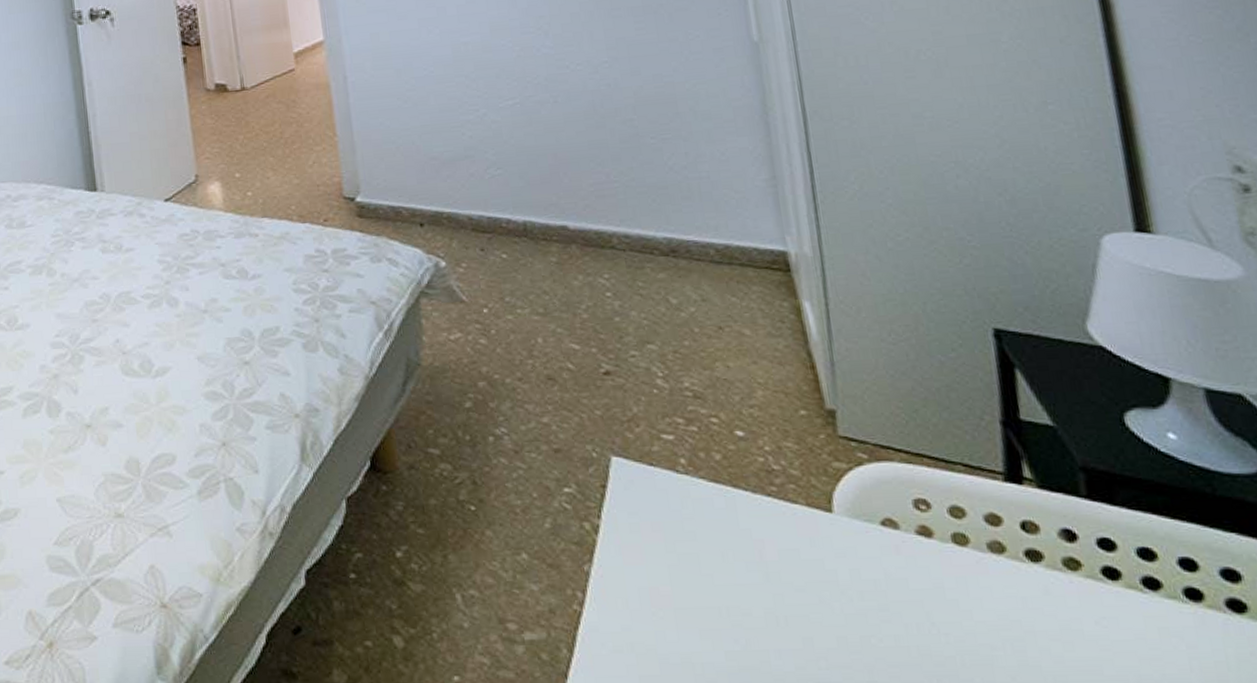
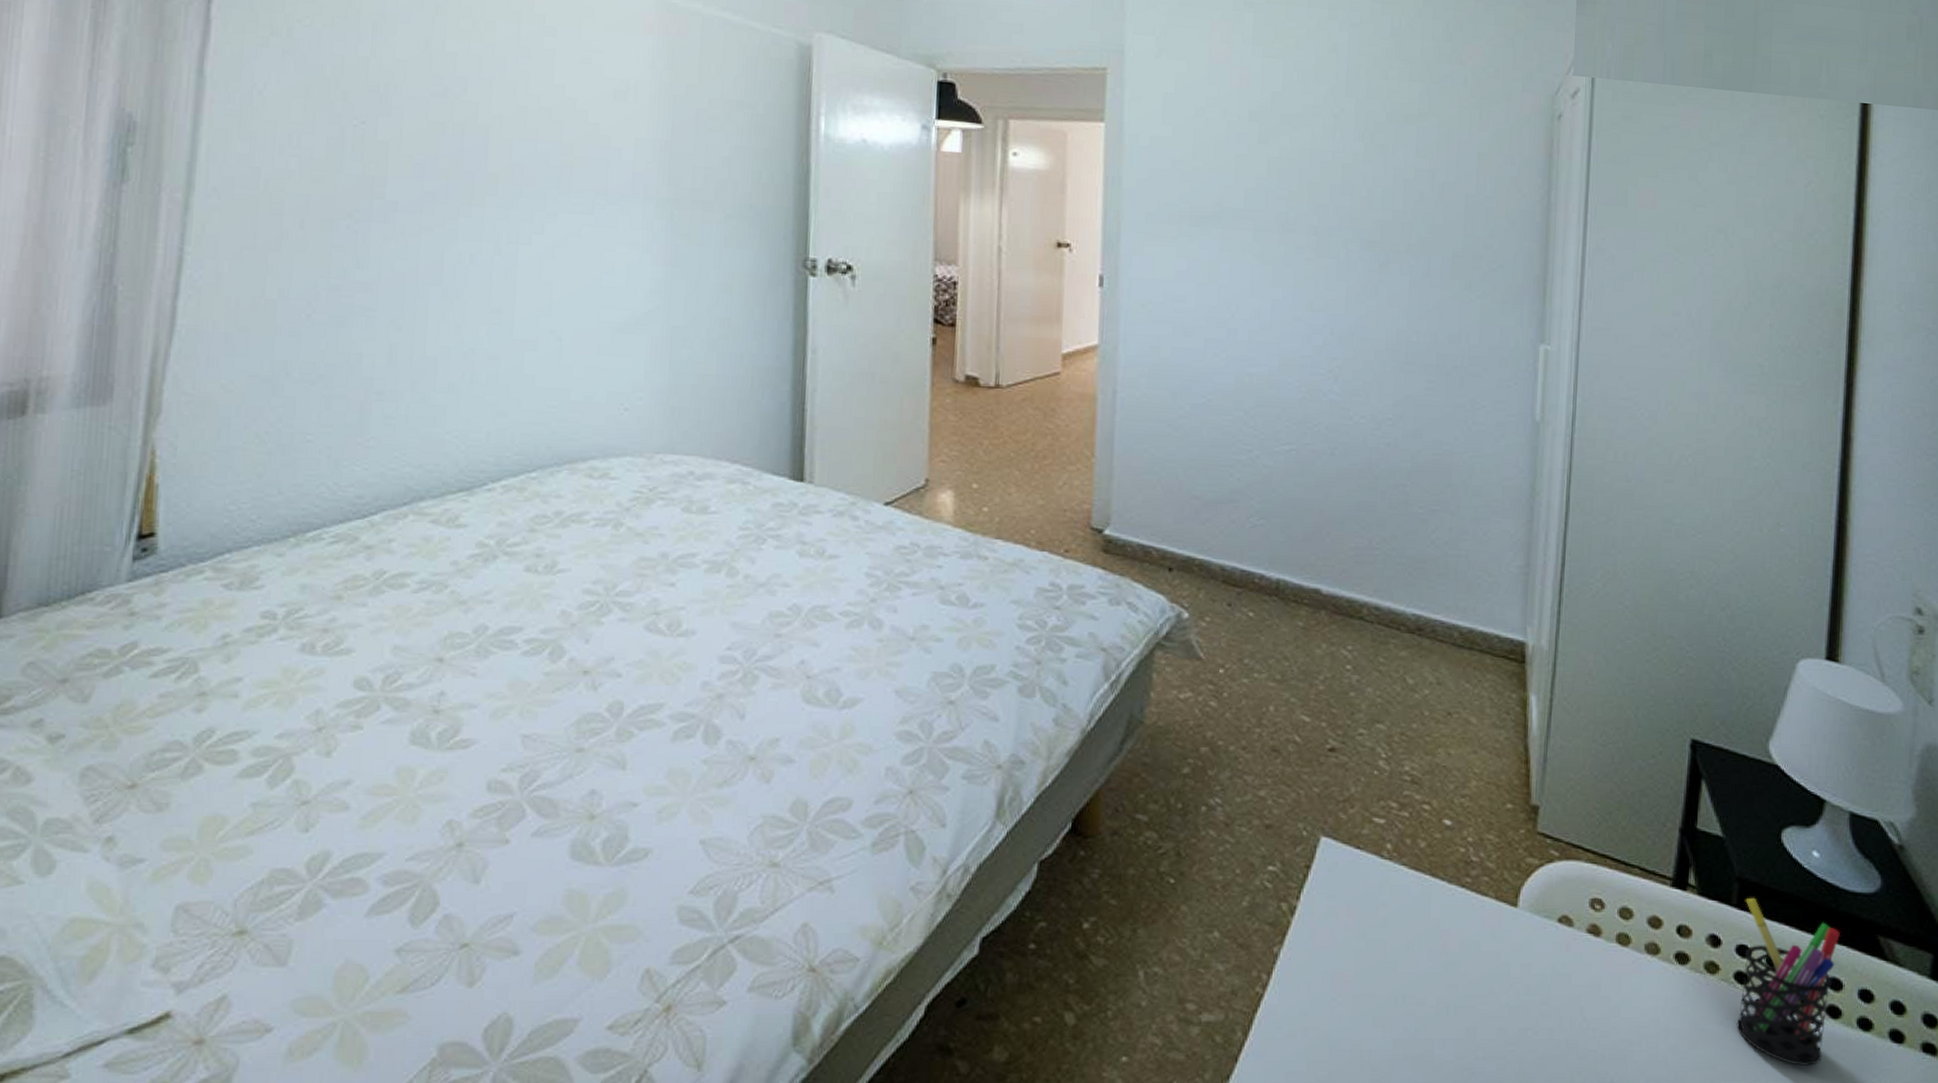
pen holder: none [1096,487,1234,668] -> present [1736,897,1840,1067]

